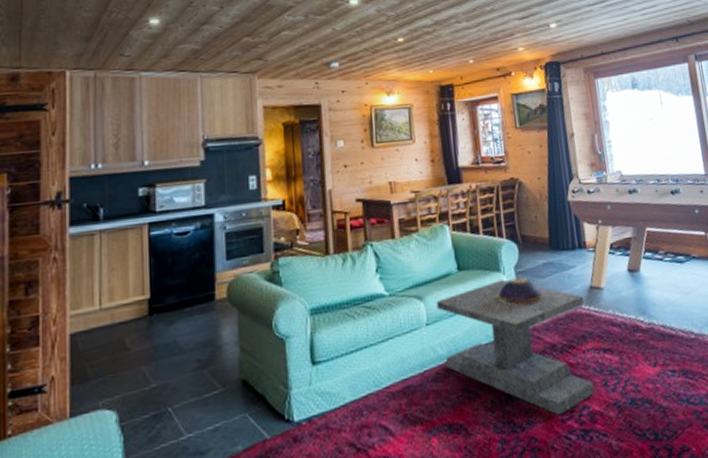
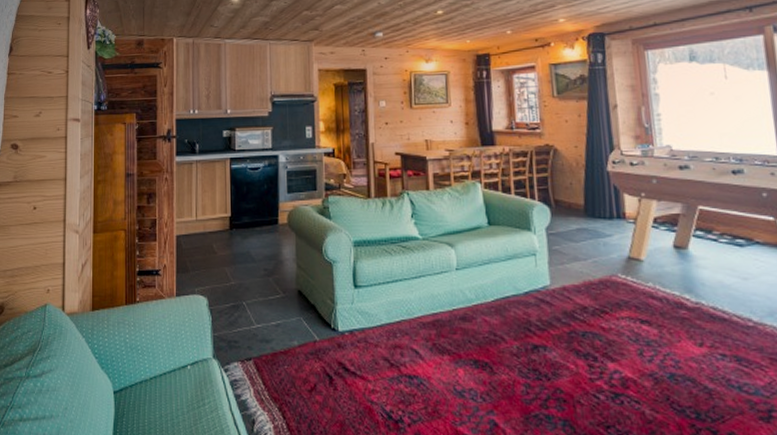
coffee table: present [436,280,594,416] -> none [466,239,628,374]
decorative bowl: present [498,277,544,306] -> none [528,239,576,266]

